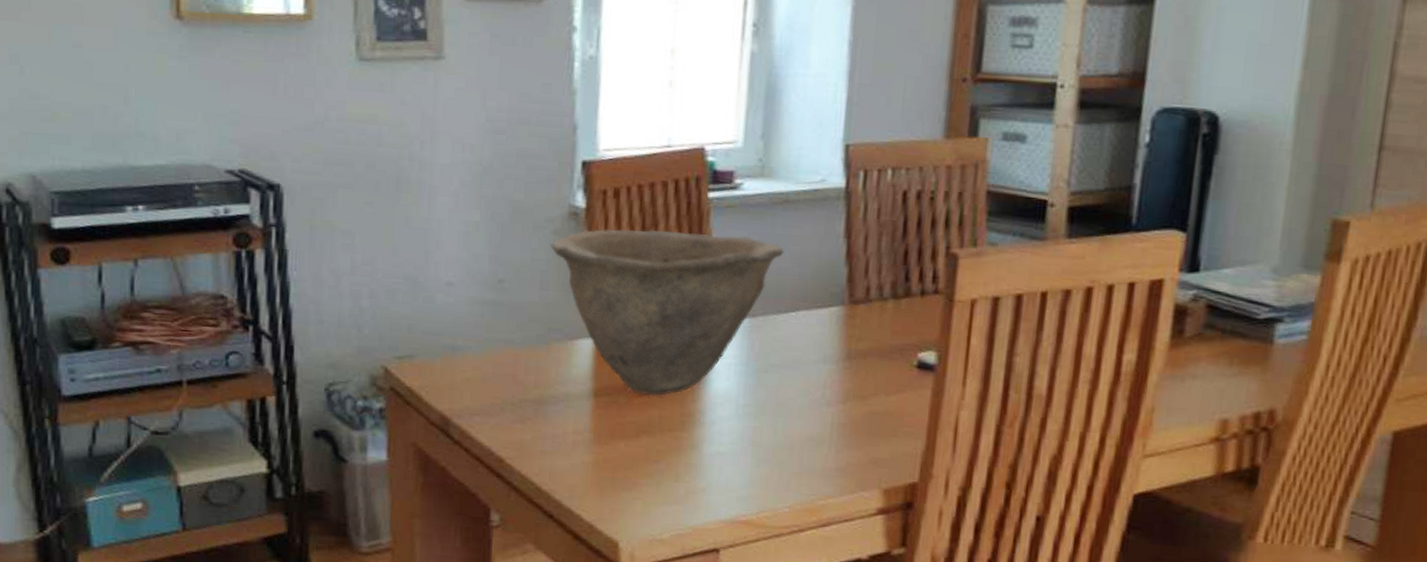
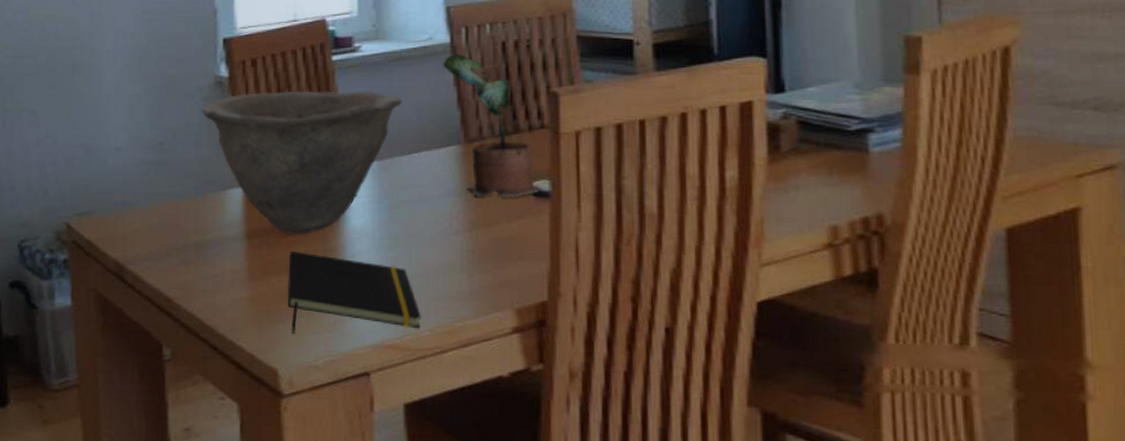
notepad: none [634,413,781,505] -> present [287,251,421,334]
potted plant: none [833,201,923,369] -> present [442,54,539,198]

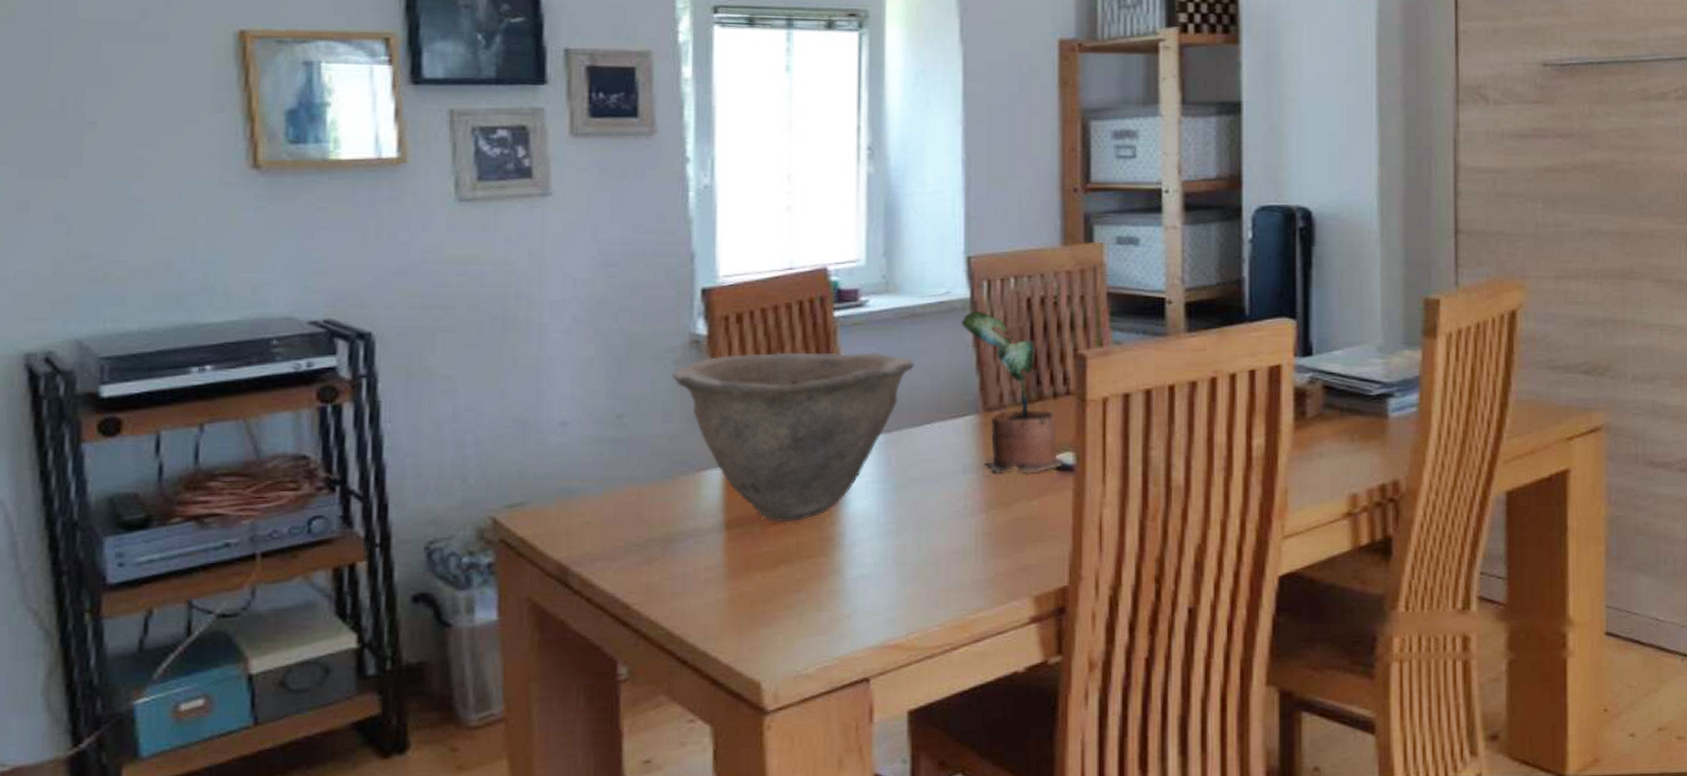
notepad: present [287,251,421,334] -> none [774,541,930,639]

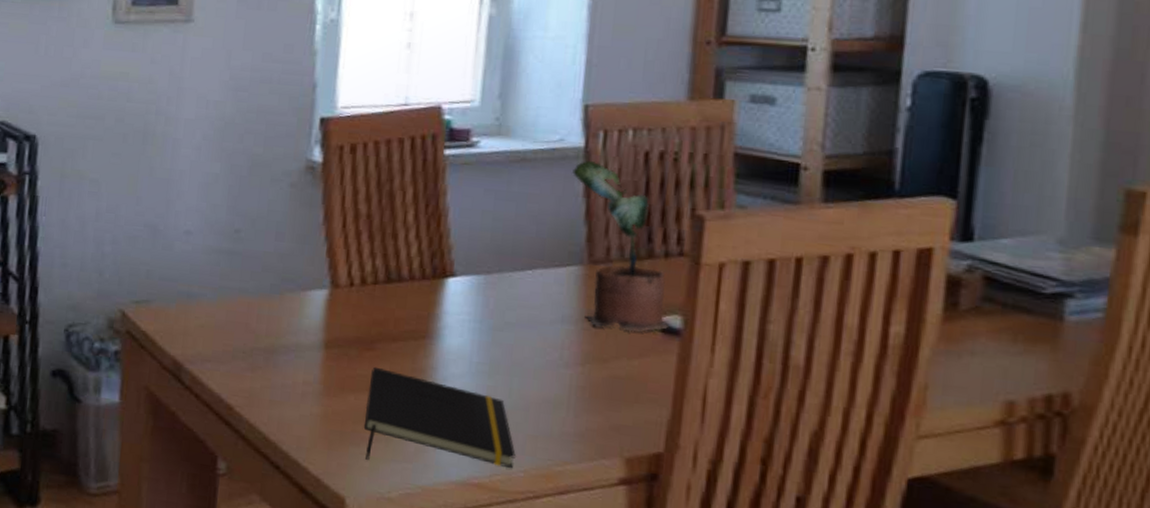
bowl: present [672,352,915,522] -> none [287,183,521,350]
notepad: none [774,541,930,639] -> present [363,366,516,469]

